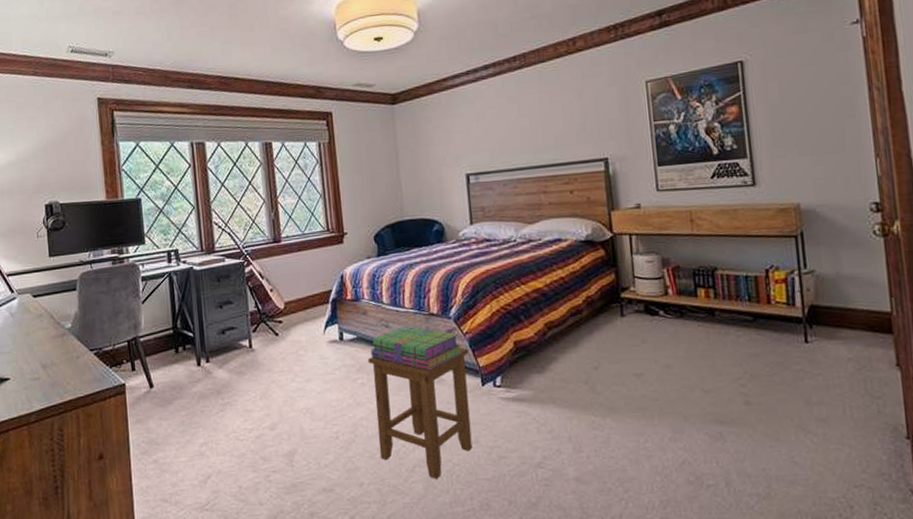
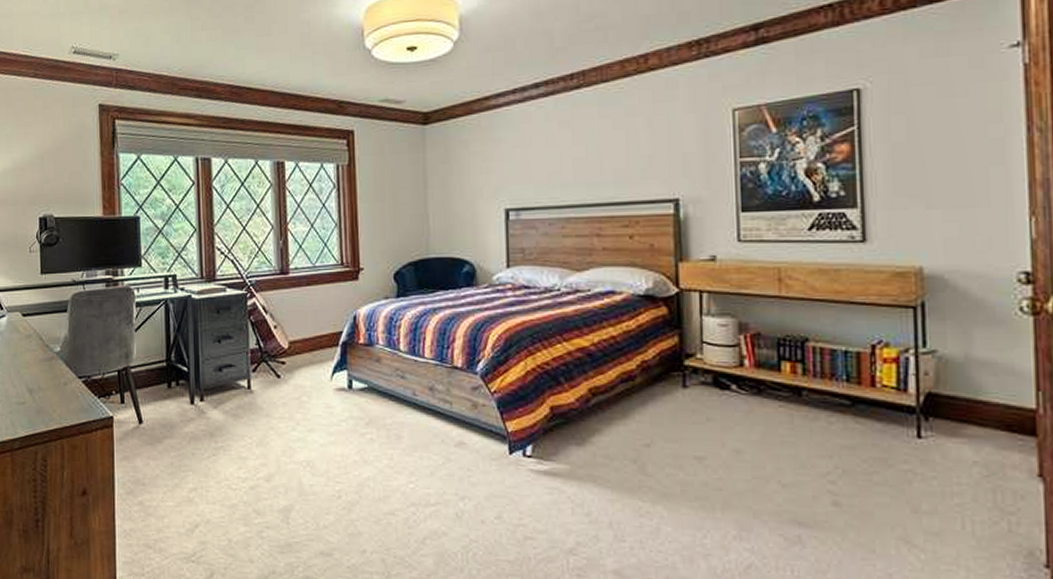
stool: present [367,347,473,479] -> none [379,408,497,555]
stack of books: present [371,325,463,371] -> none [383,378,489,432]

